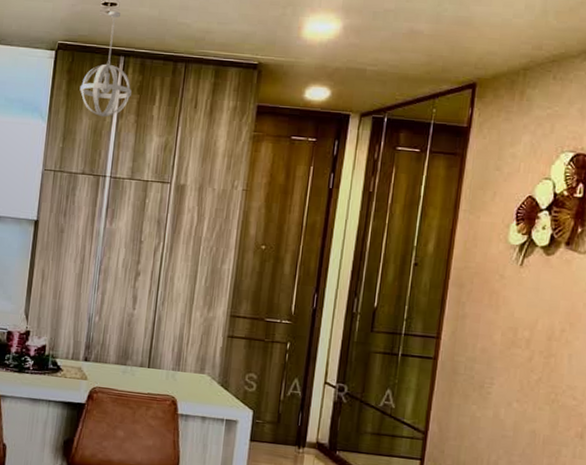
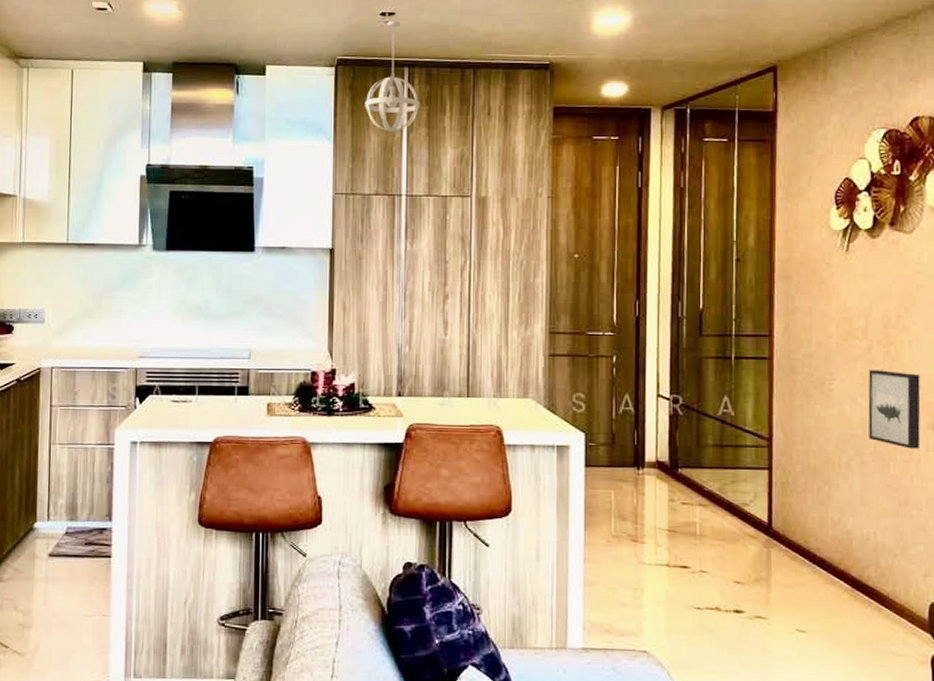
wall art: none [519,378,576,455] -> present [868,370,921,449]

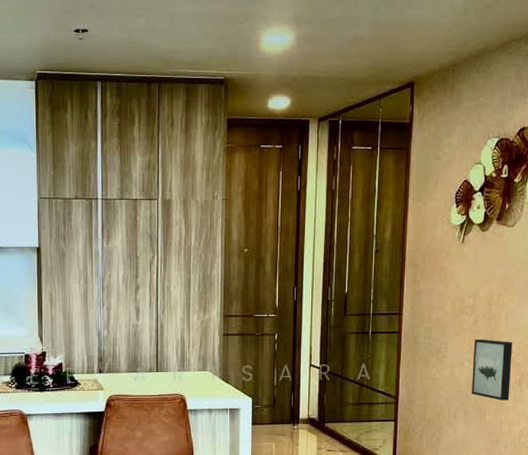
pendant light: present [364,21,420,133] -> none [63,37,112,143]

